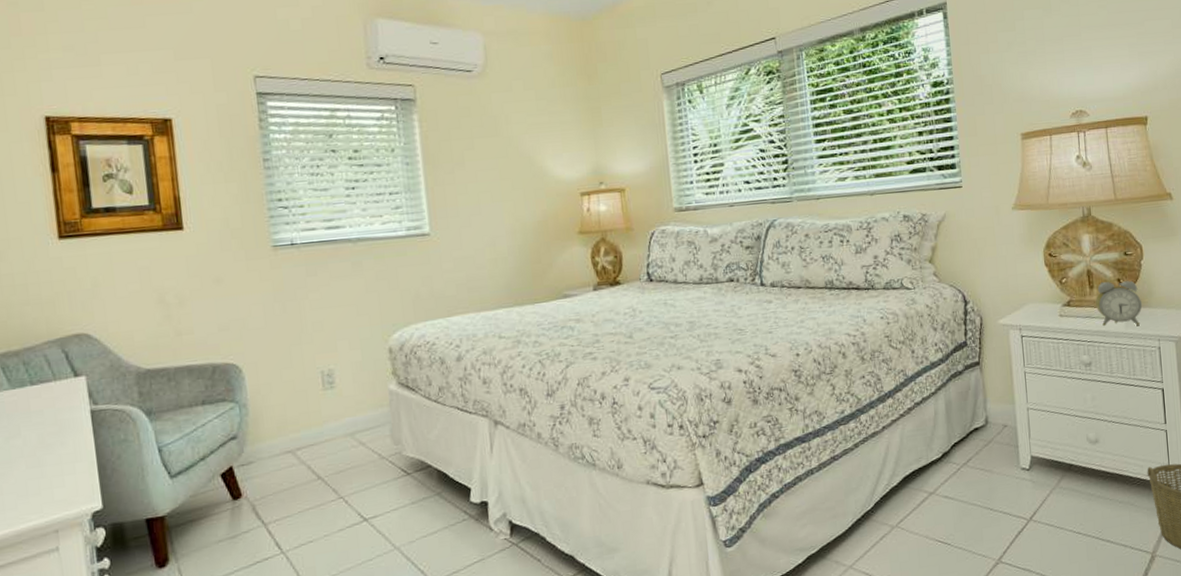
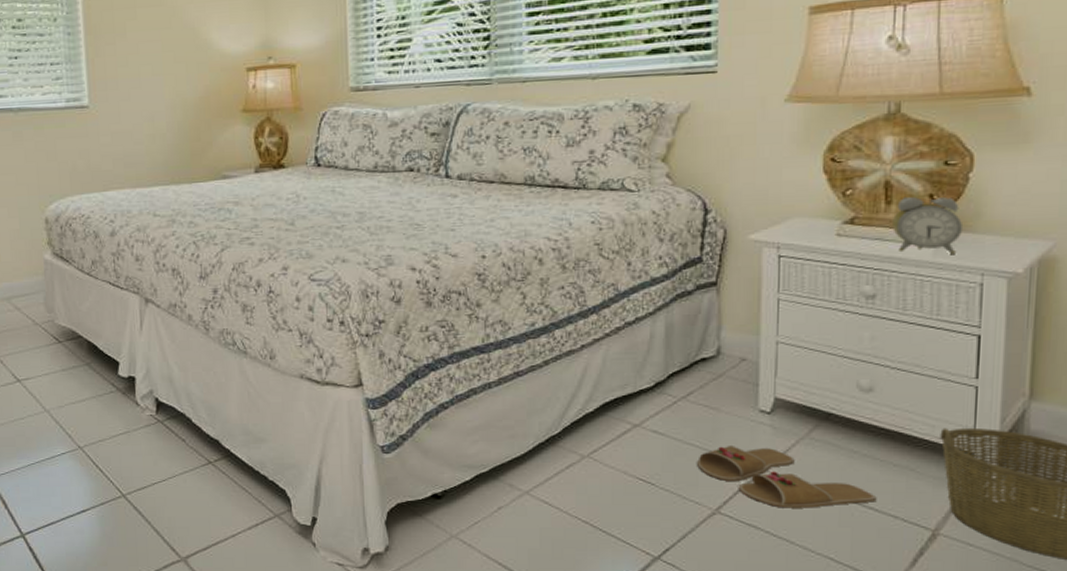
slipper: none [979,500,1111,551] -> present [696,444,877,508]

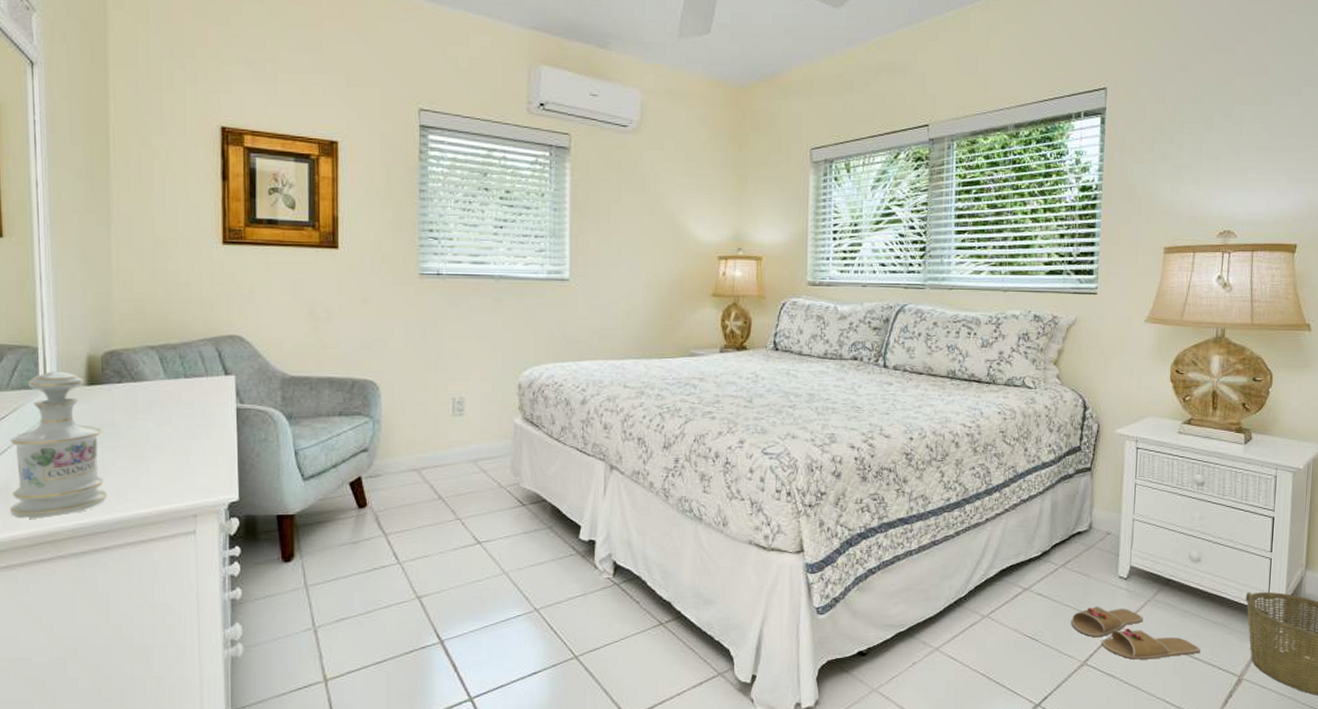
alarm clock: present [892,196,964,255] -> none [1217,404,1265,453]

